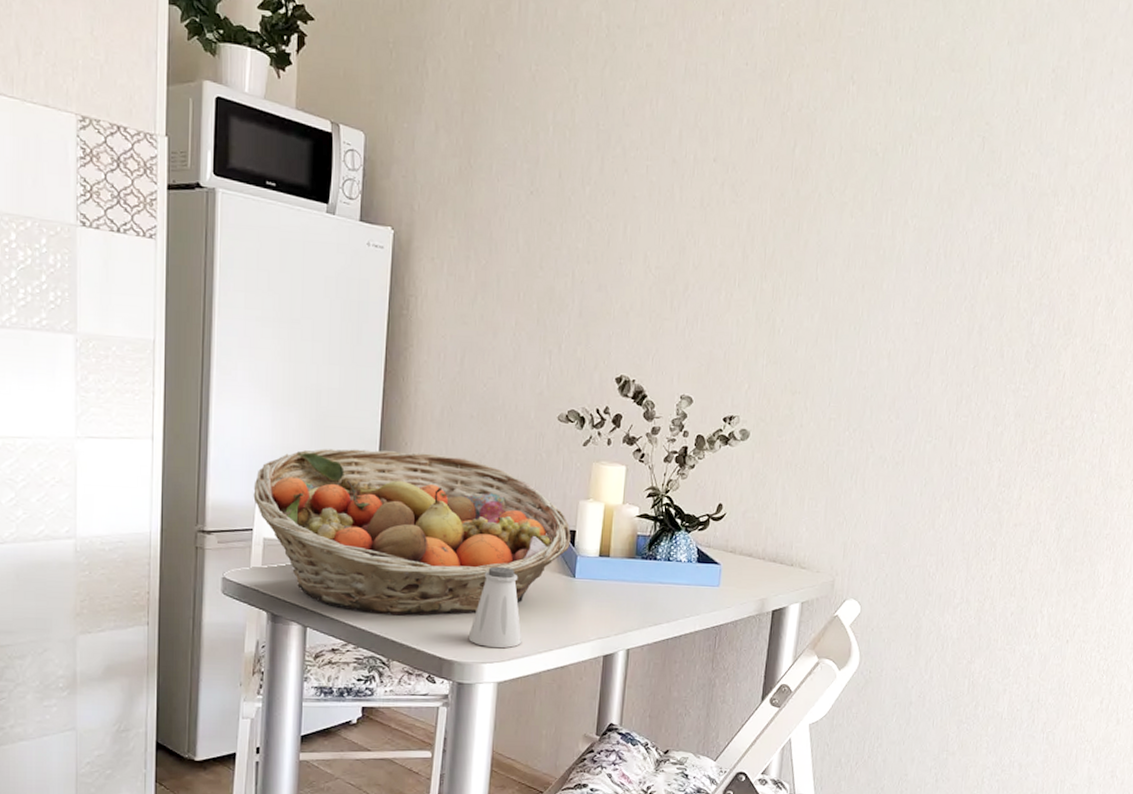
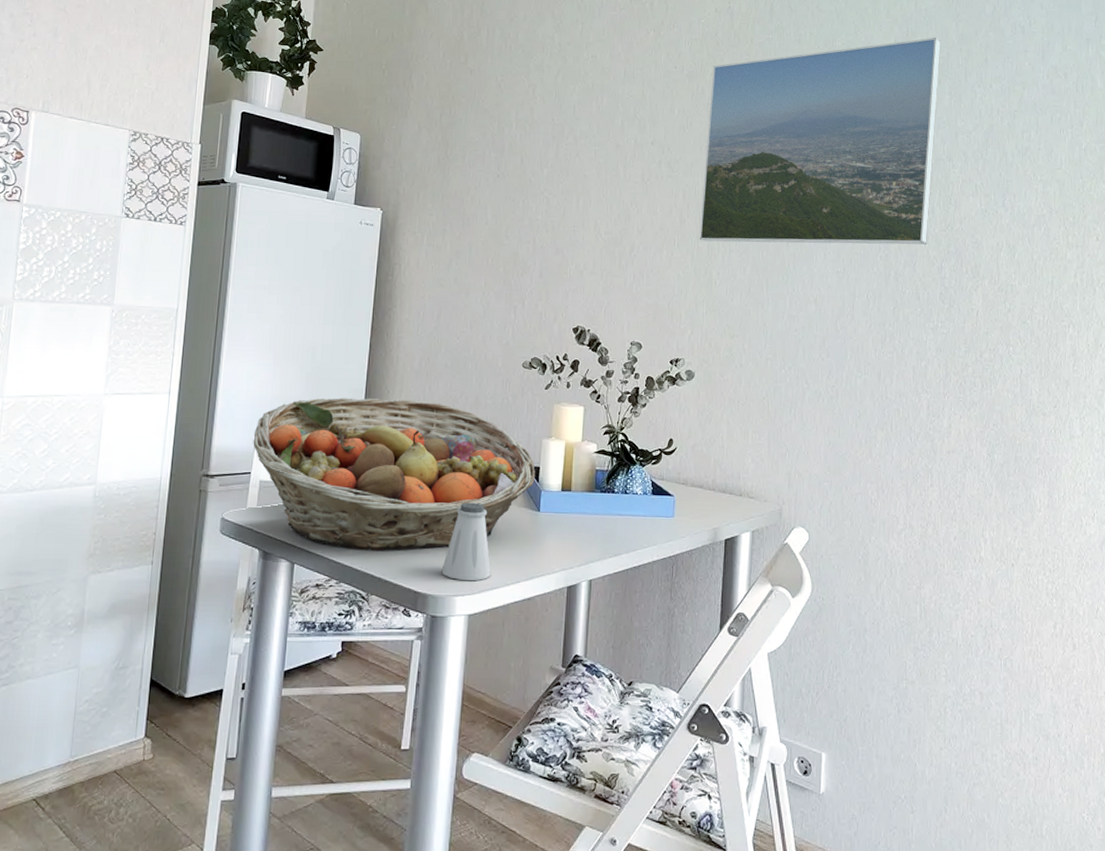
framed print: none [763,40,1062,295] -> present [699,37,941,245]

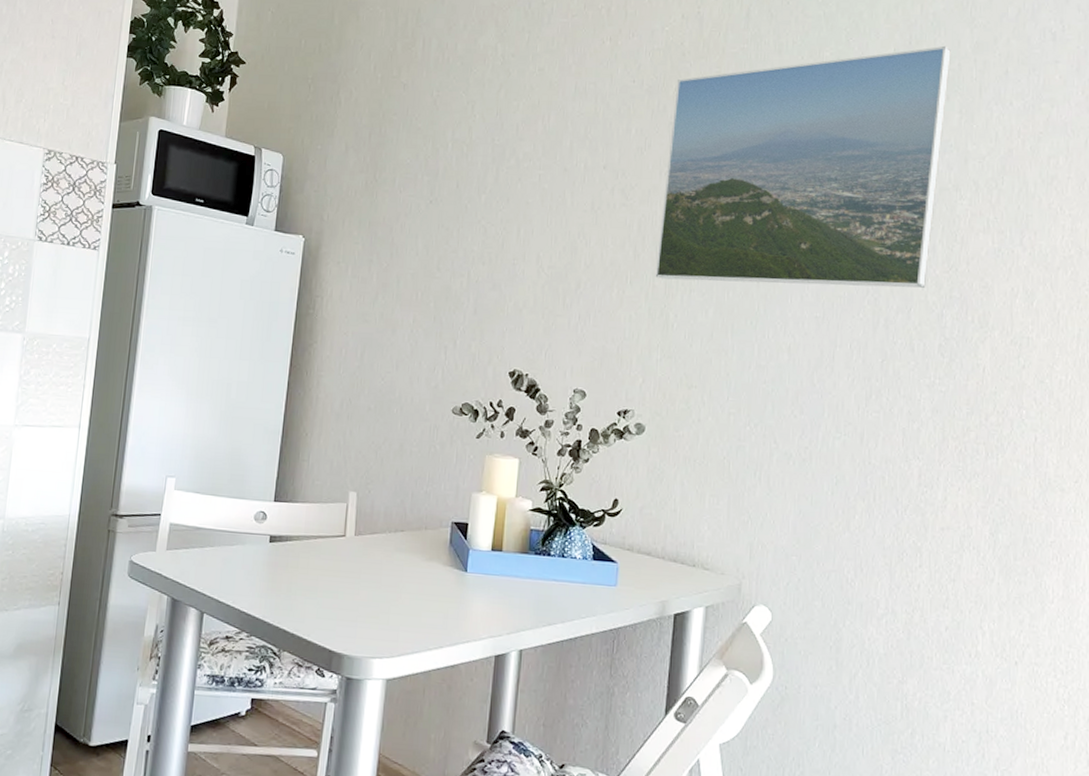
fruit basket: present [253,398,535,551] -> none [163,438,463,606]
saltshaker: present [441,502,491,580] -> none [358,557,413,643]

